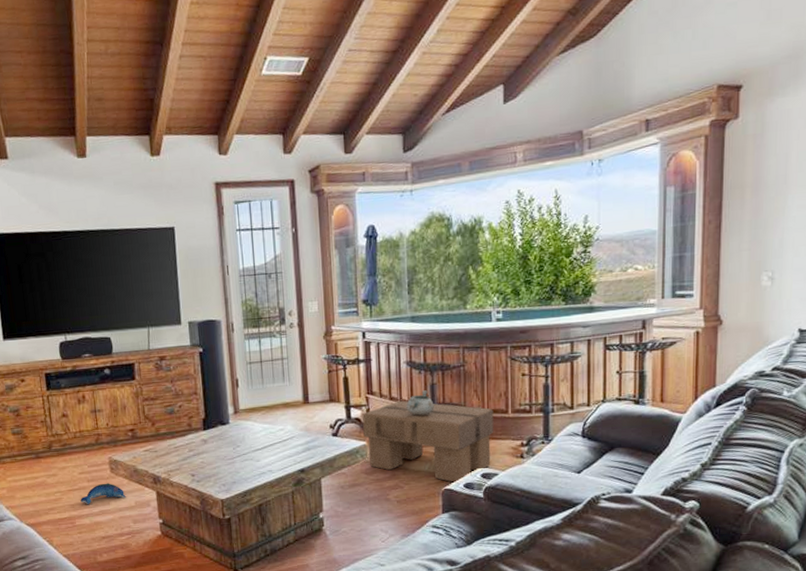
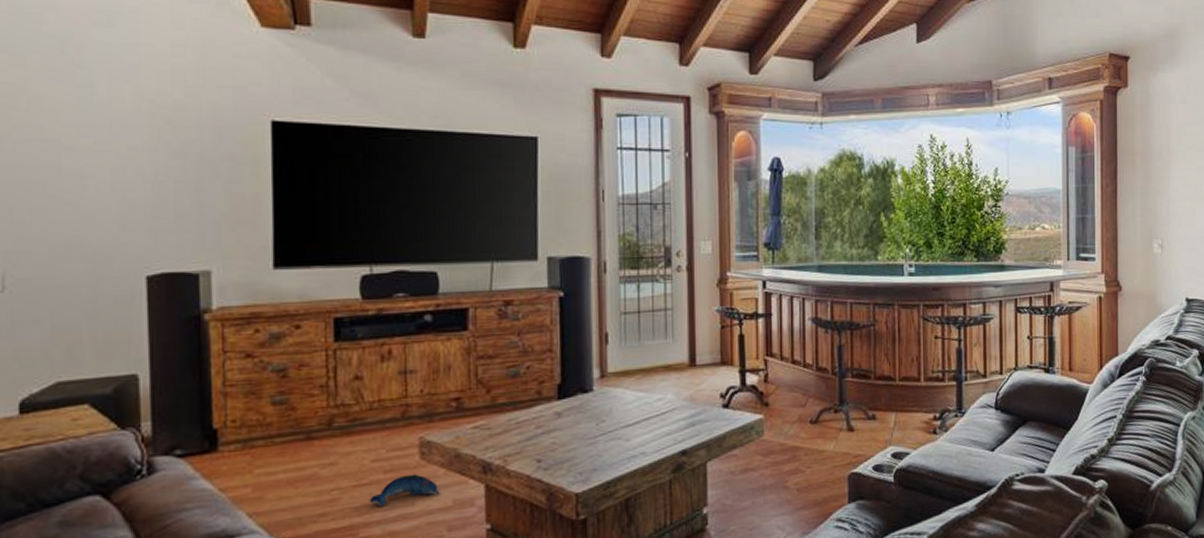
footstool: present [363,400,494,484] -> none [760,364,906,466]
decorative bowl: present [406,389,434,416] -> none [810,351,841,383]

